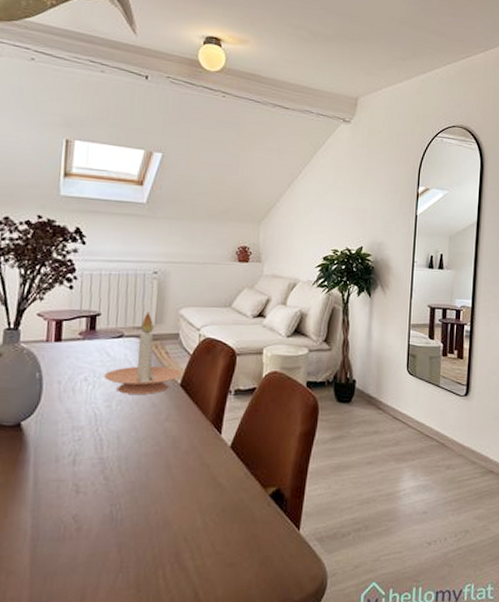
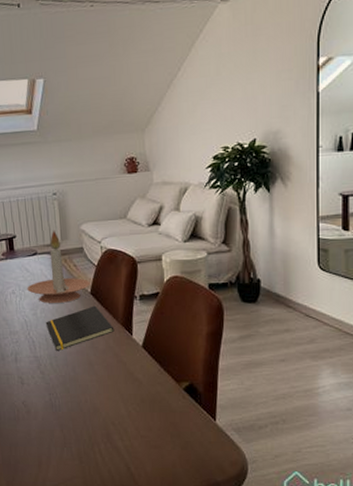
notepad: none [120,399,202,451] -> present [45,305,115,351]

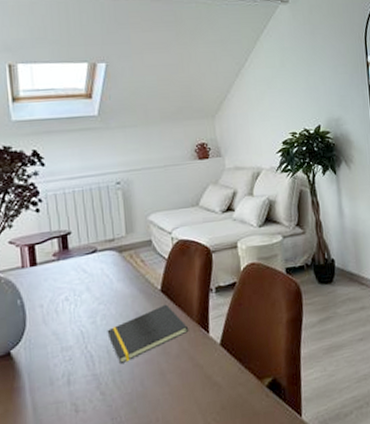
candle holder: present [27,230,90,303] -> none [84,223,161,308]

